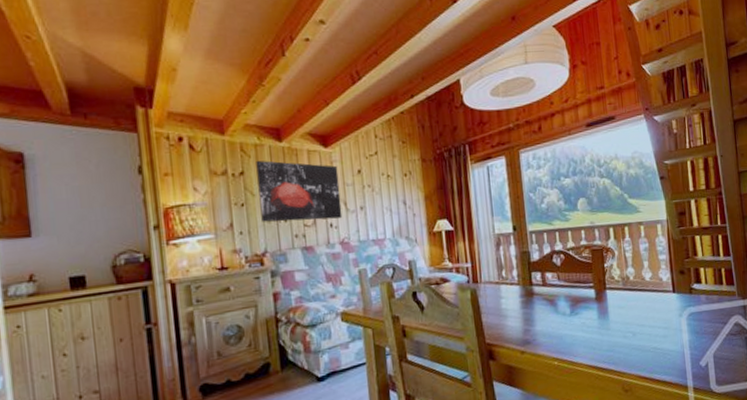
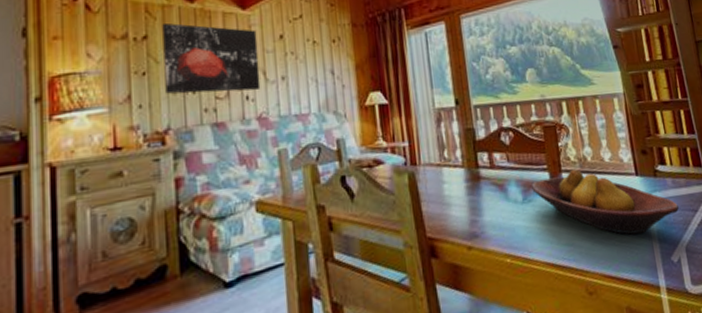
fruit bowl: none [579,287,710,343] -> present [531,169,679,235]

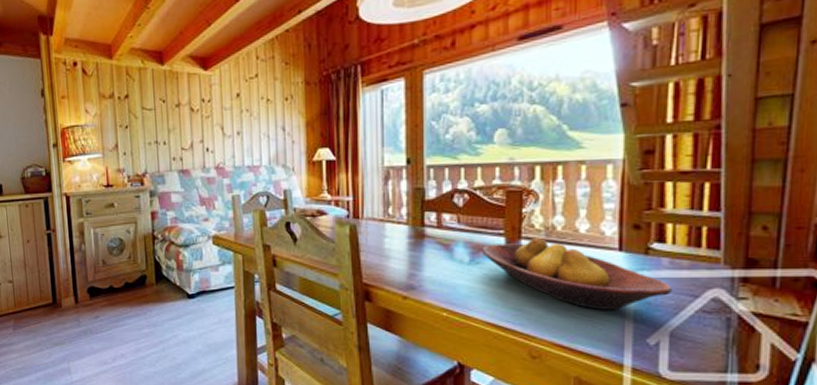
wall art: present [162,22,261,94] -> none [139,83,219,145]

